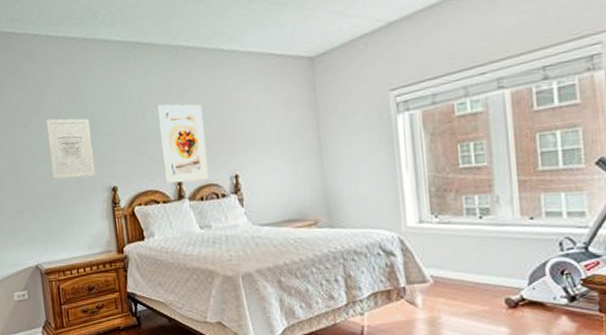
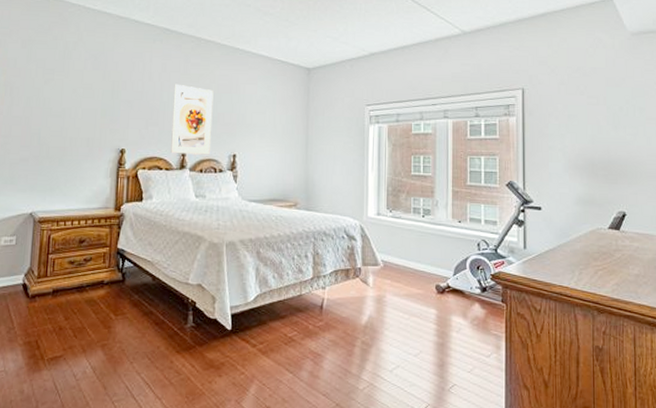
wall art: present [46,118,95,180] -> none [64,79,110,137]

